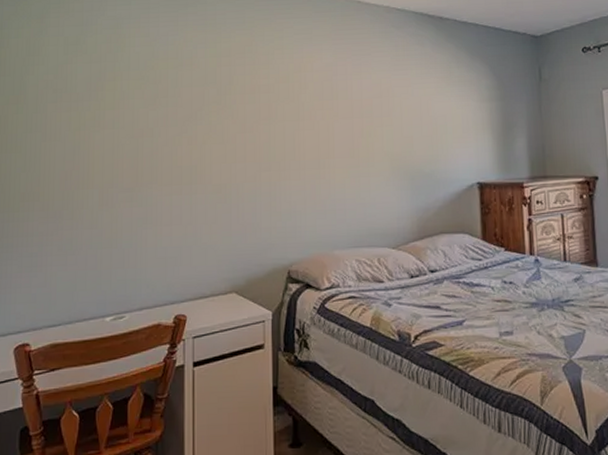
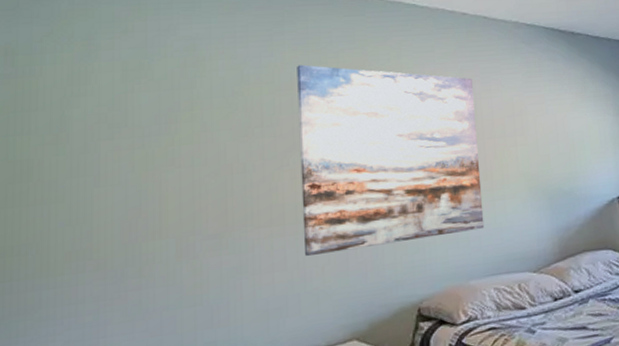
wall art: none [196,43,350,214] -> present [297,64,485,256]

